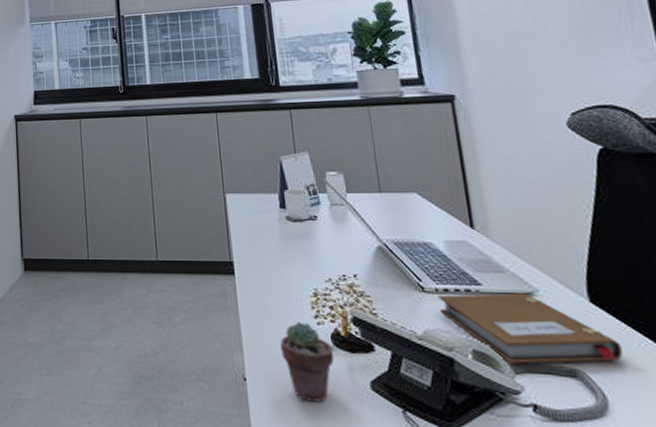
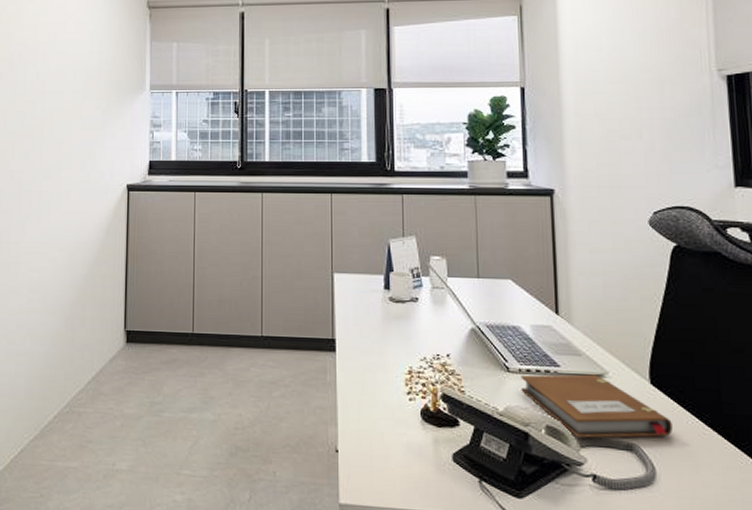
potted succulent: present [280,321,335,402] -> none [373,397,422,473]

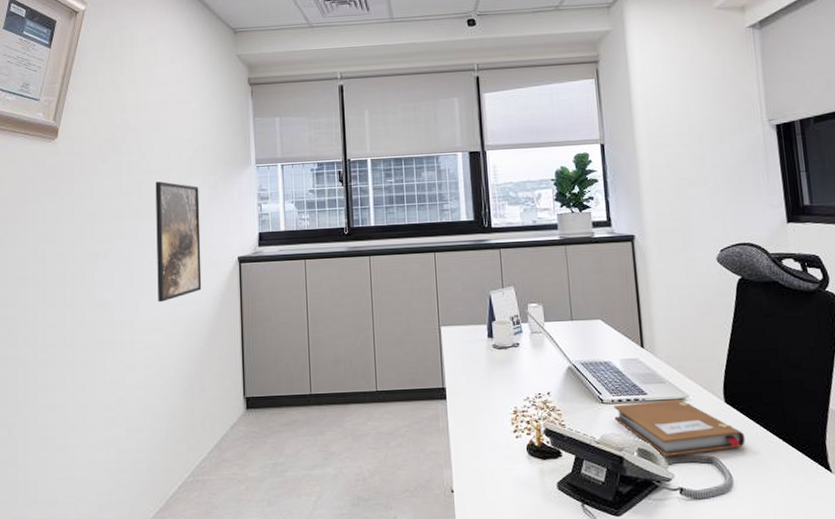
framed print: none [45,103,92,225] -> present [155,181,202,302]

